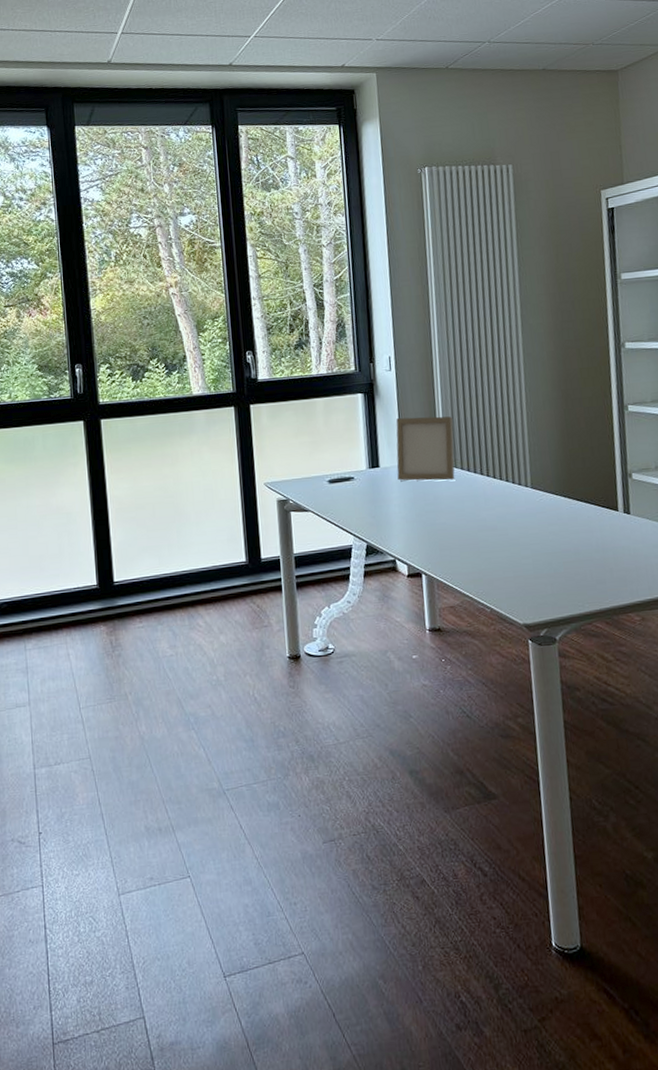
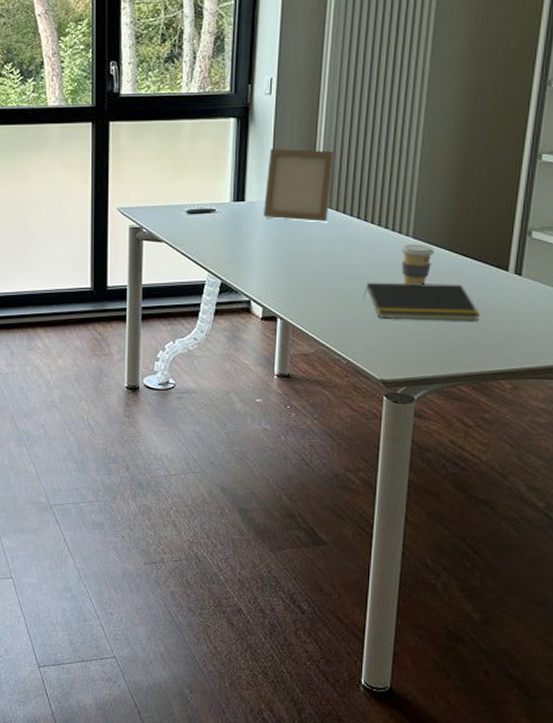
notepad: none [496,526,601,566] -> present [363,282,480,321]
coffee cup: none [522,493,553,532] -> present [400,244,435,285]

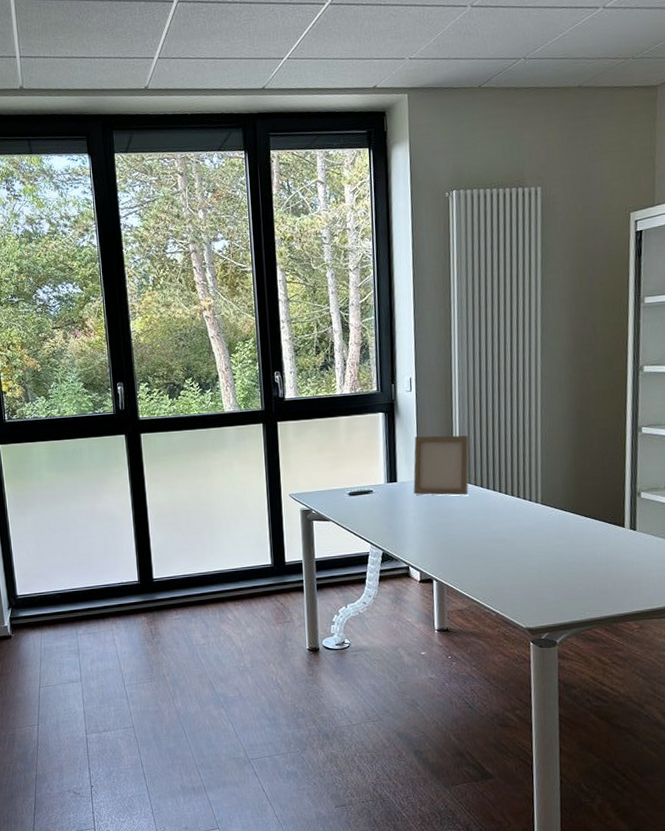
notepad: present [363,282,480,321] -> none [504,541,605,576]
coffee cup: present [400,244,435,285] -> none [532,509,561,545]

